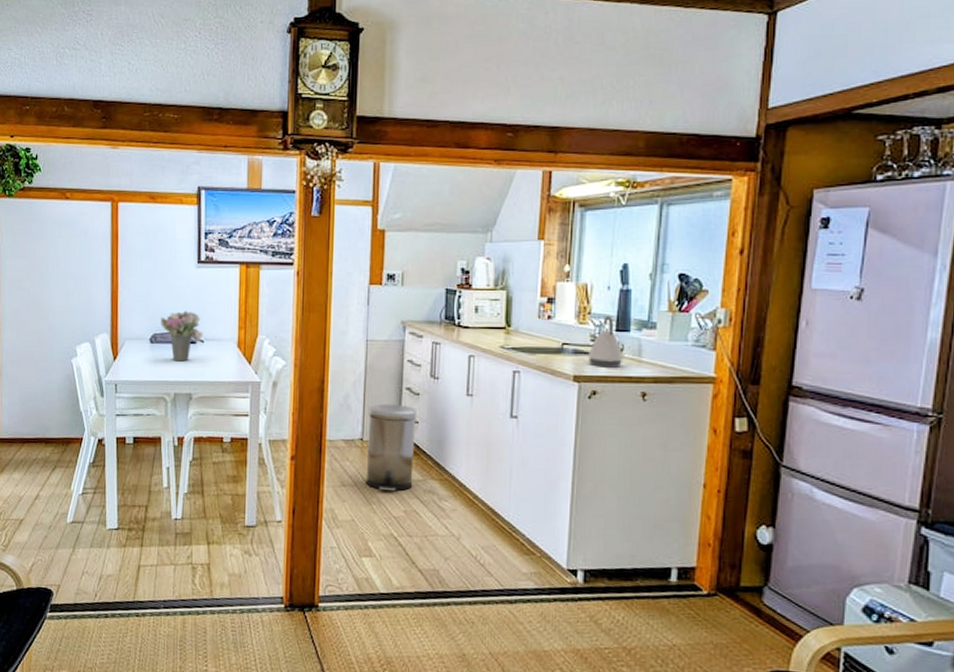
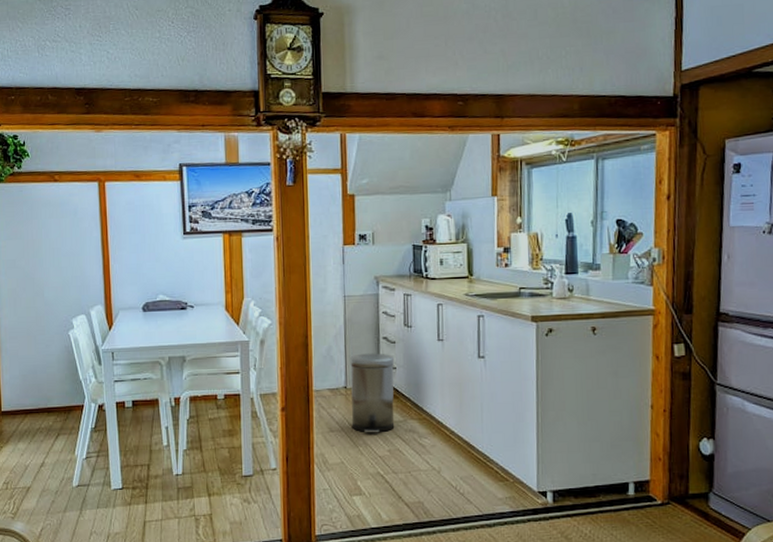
flower bouquet: present [161,310,203,362] -> none [152,279,193,327]
kettle: present [588,315,624,368] -> none [543,260,574,307]

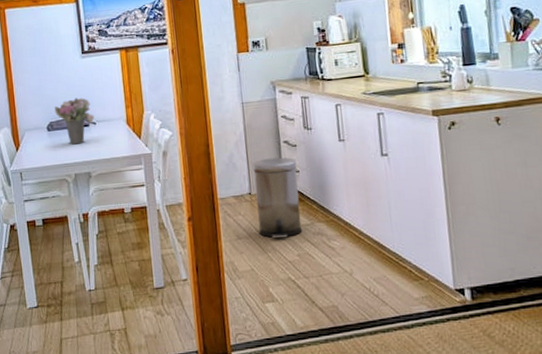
flower bouquet: none [152,279,193,327] -> present [55,97,95,145]

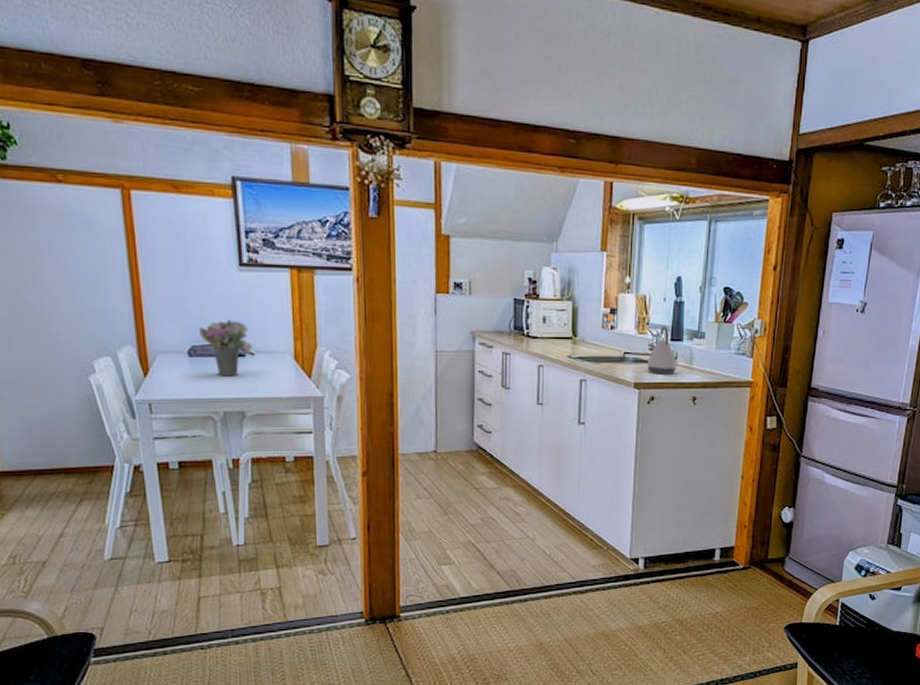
pedal bin: present [252,157,302,239] -> none [441,415,489,501]
kettle: none [442,52,474,100] -> present [647,326,678,375]

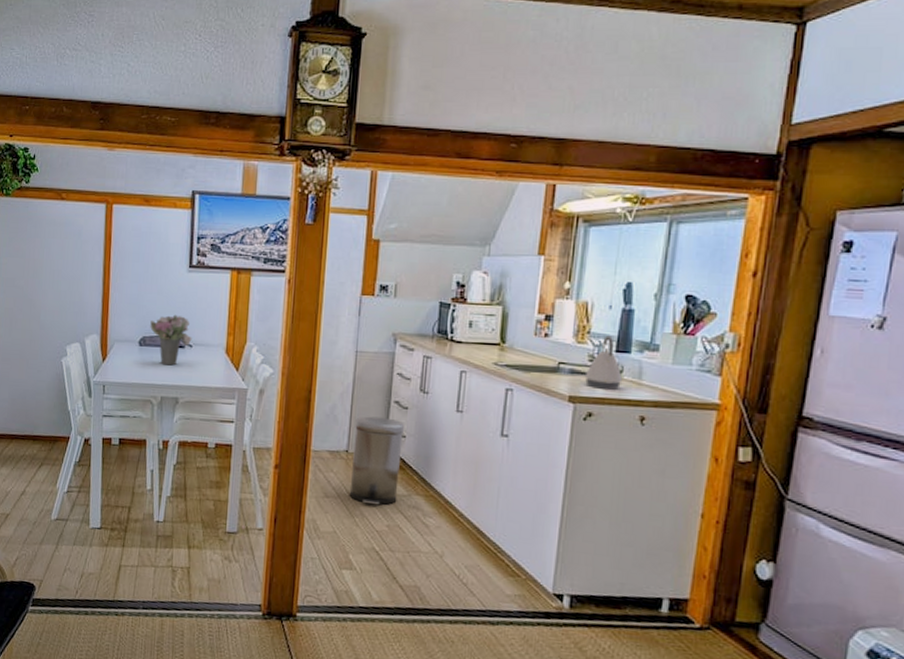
pedal bin: none [441,415,489,501] -> present [349,416,404,506]

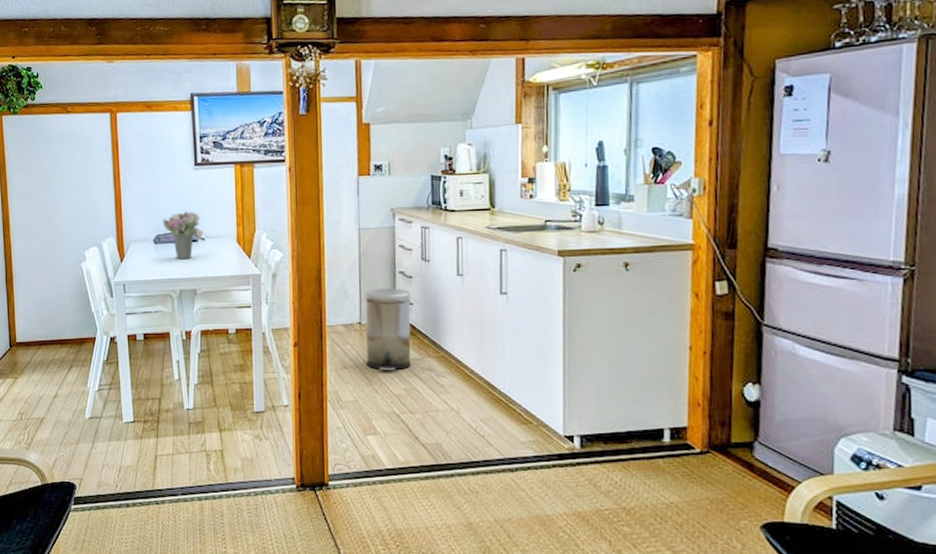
kettle: present [585,335,623,390] -> none [571,191,605,241]

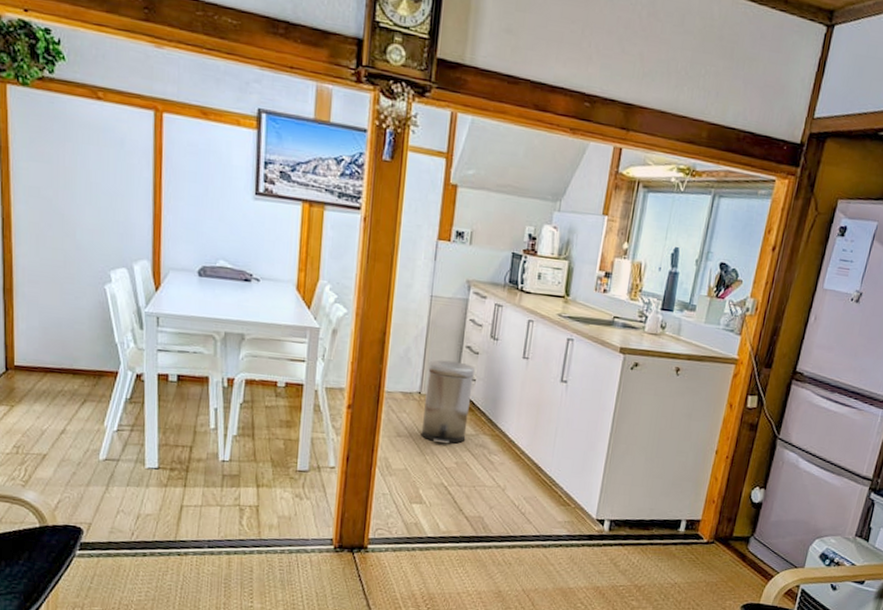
flower bouquet: present [163,211,204,260] -> none [211,244,259,300]

